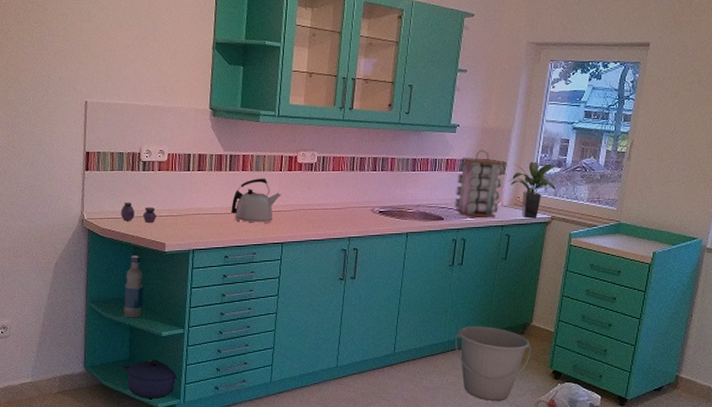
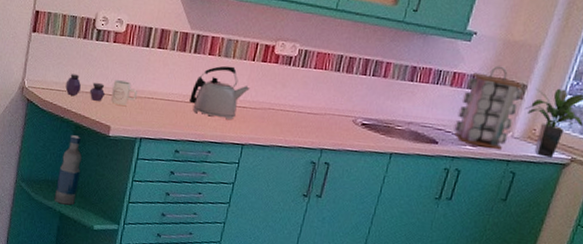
mug: none [162,202,185,225] -> present [110,80,137,106]

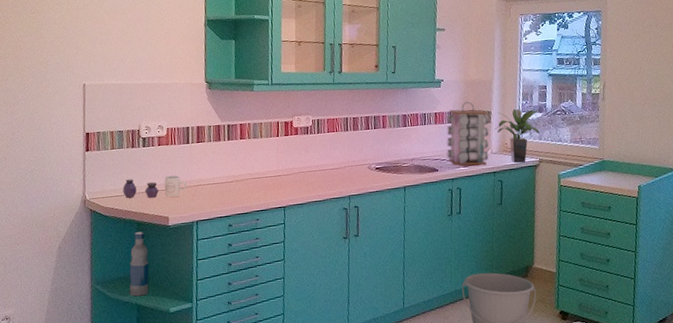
kettle: present [189,65,250,121] -> none [232,144,280,190]

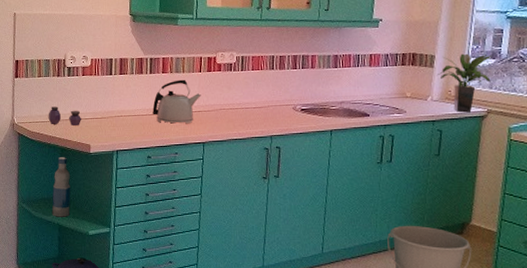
mug: present [163,175,187,198] -> none [86,105,108,127]
kettle: none [232,144,280,190] -> present [152,79,201,124]
spice rack: present [446,101,489,167] -> none [379,43,432,114]

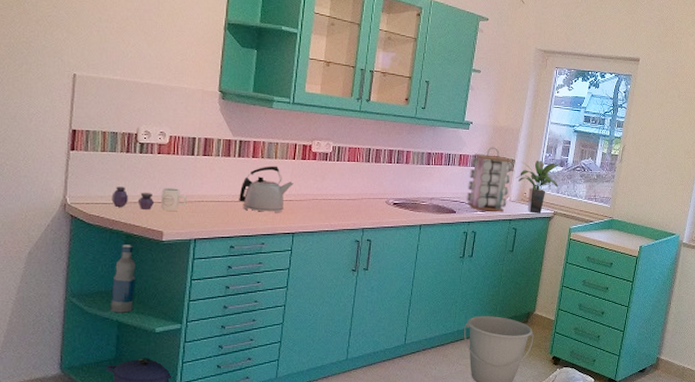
mug: none [86,105,108,127] -> present [160,188,187,212]
spice rack: none [379,43,432,114] -> present [465,147,512,212]

